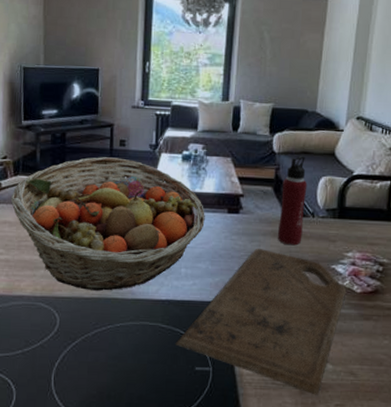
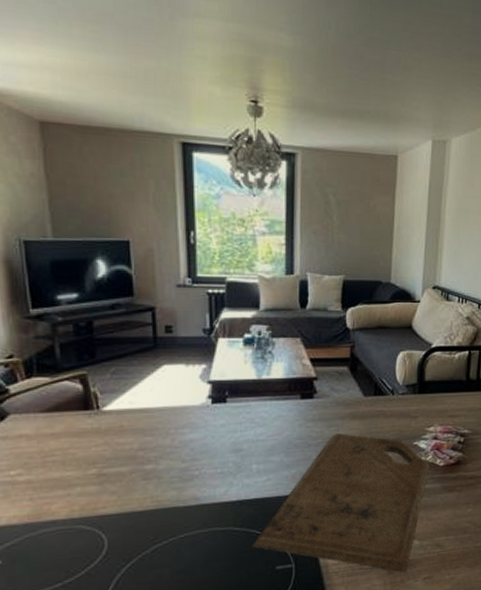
fruit basket: present [10,157,205,291] -> none [24,347,275,503]
water bottle: present [277,156,307,246] -> none [356,331,385,427]

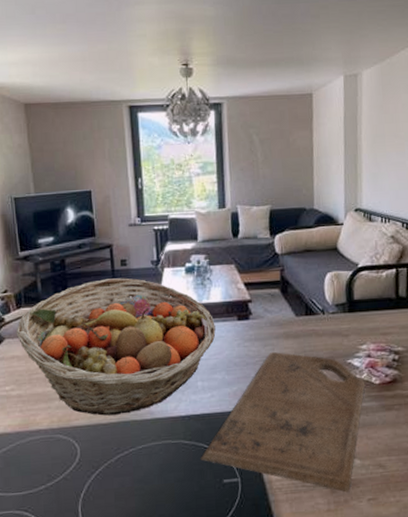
fruit basket: none [24,347,275,503] -> present [16,278,216,416]

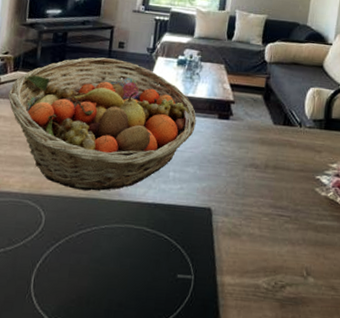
cutting board: present [200,352,365,493] -> none [158,155,330,310]

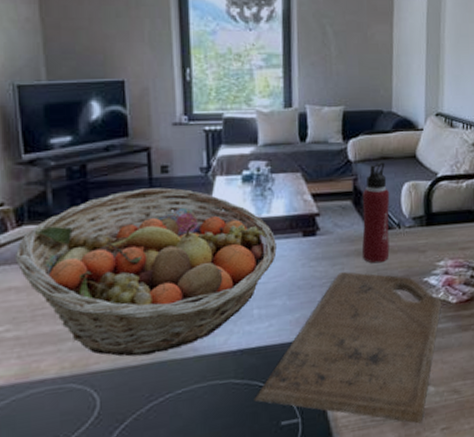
cutting board: none [158,155,330,310] -> present [254,272,442,424]
water bottle: none [265,66,296,154] -> present [361,162,390,264]

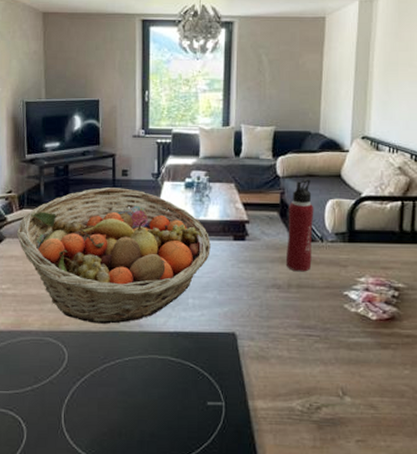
cutting board: present [254,272,442,424] -> none [185,276,361,430]

